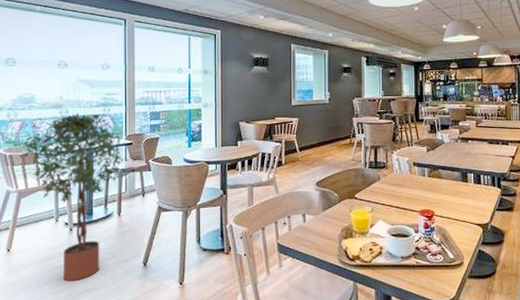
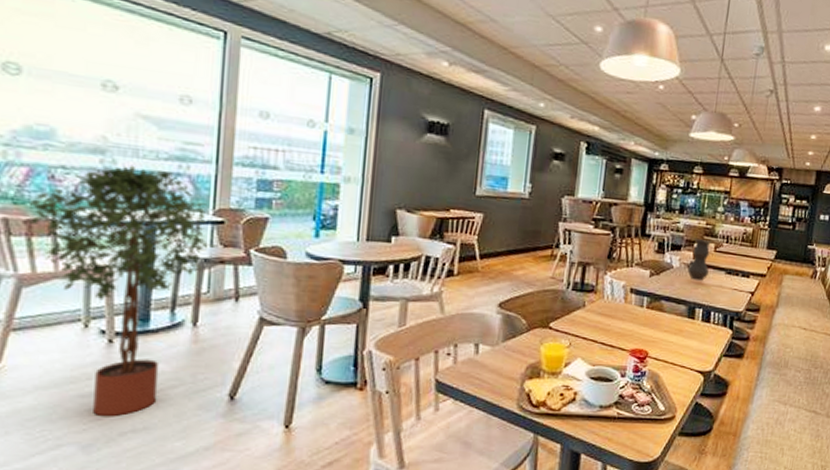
vase: none [457,118,474,152] -> present [687,238,712,282]

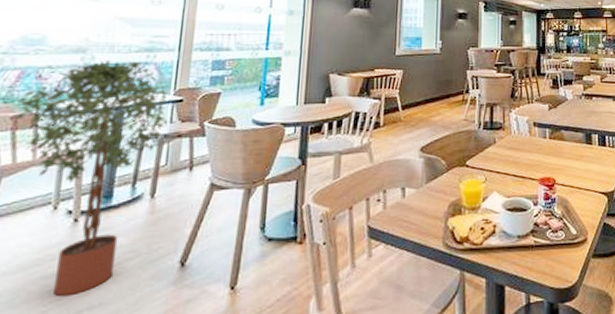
vase: present [687,238,712,282] -> none [580,72,598,110]

